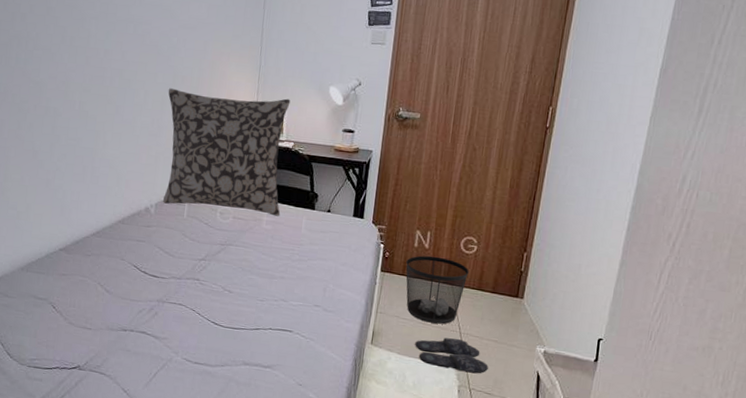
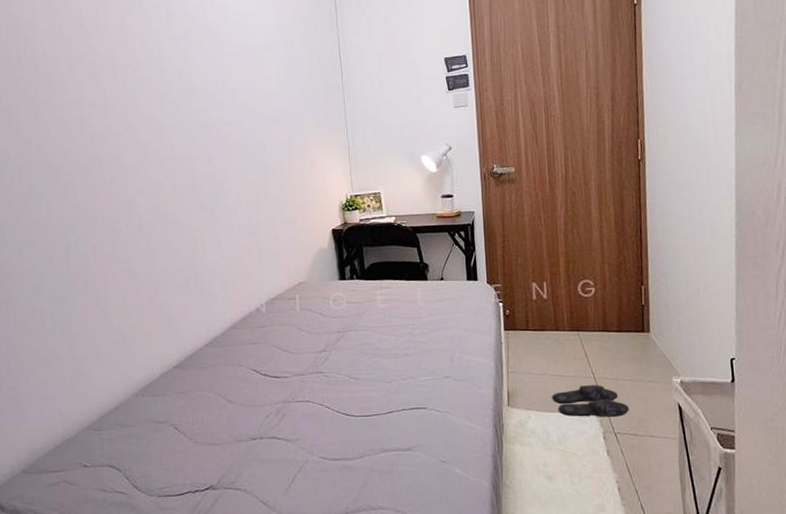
pillow: present [162,88,291,217] -> none [260,174,394,301]
waste bin: present [406,255,469,324] -> none [528,305,592,374]

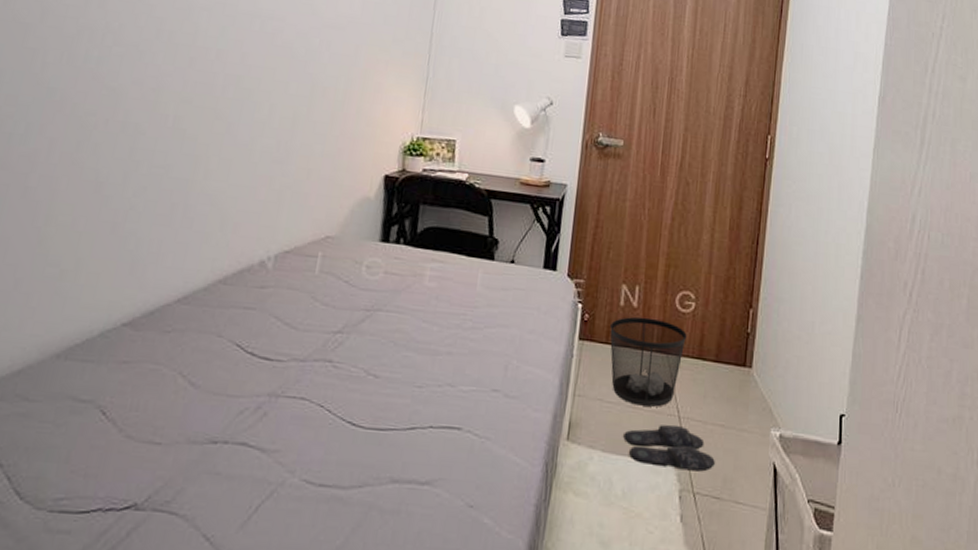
waste bin: none [528,305,592,374] -> present [610,317,687,407]

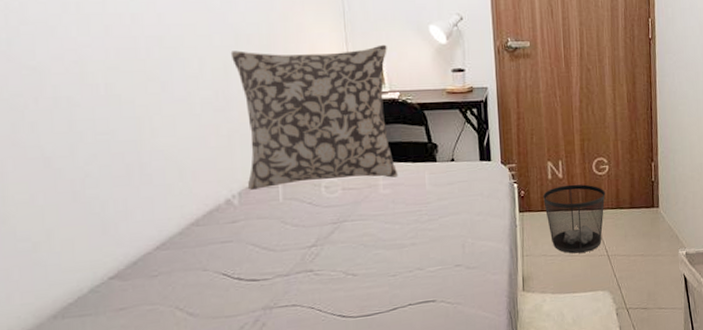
pillow: none [285,101,465,270] -> present [230,44,398,190]
slippers: present [623,424,715,472] -> none [567,262,640,296]

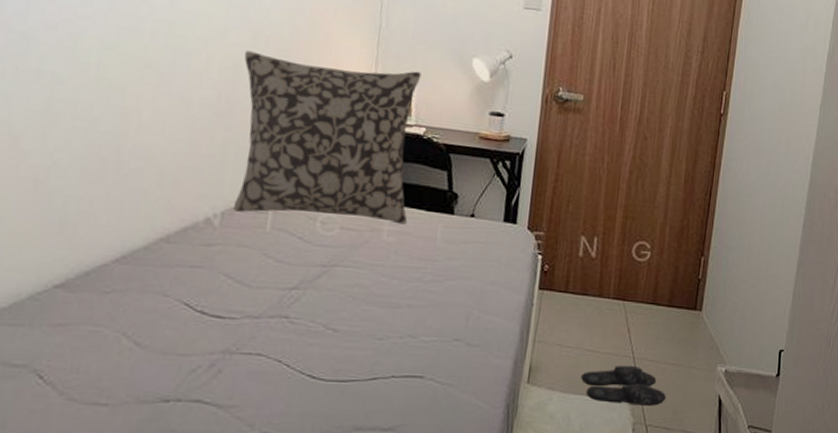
waste bin: present [543,184,605,254] -> none [569,266,642,350]
slippers: none [567,262,640,296] -> present [581,365,666,406]

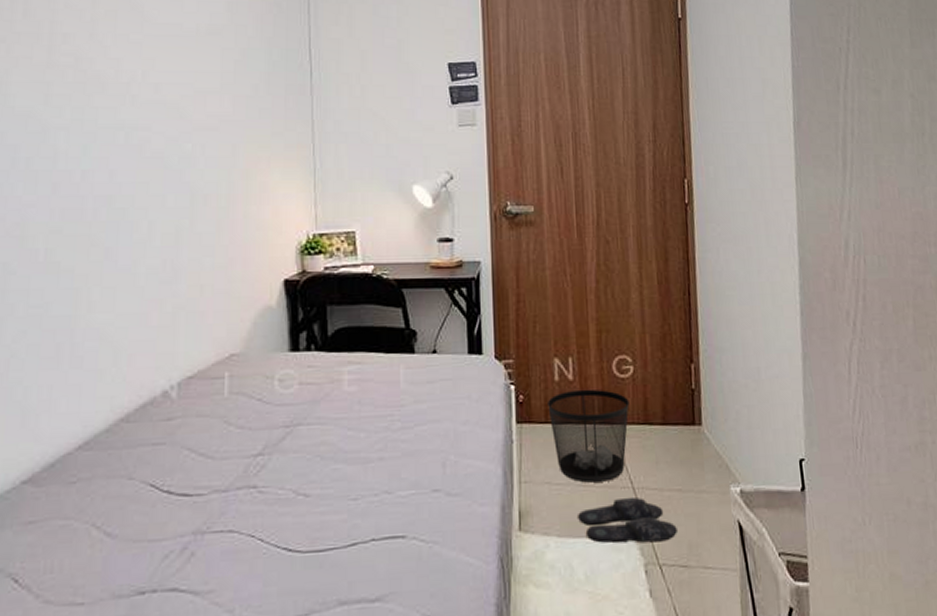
pillow: present [233,50,421,225] -> none [184,208,367,380]
waste bin: none [569,266,642,350] -> present [548,389,630,483]

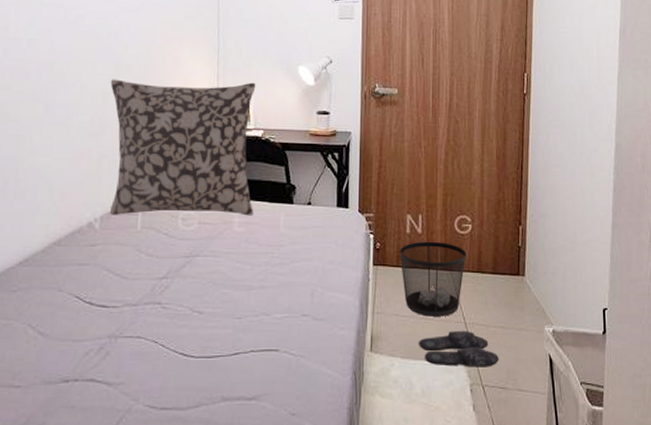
pillow: none [184,208,367,380] -> present [109,79,256,216]

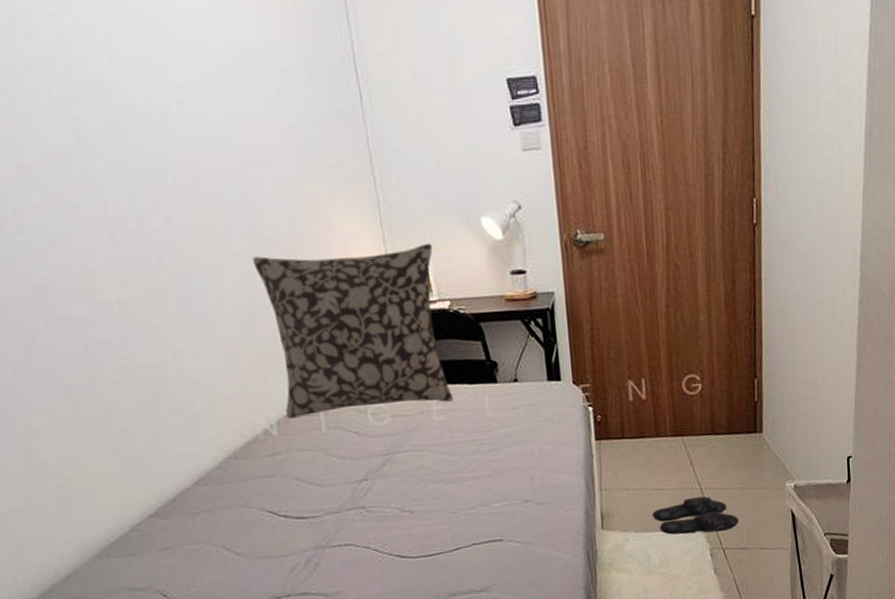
waste bin: present [400,241,466,317] -> none [623,406,698,487]

